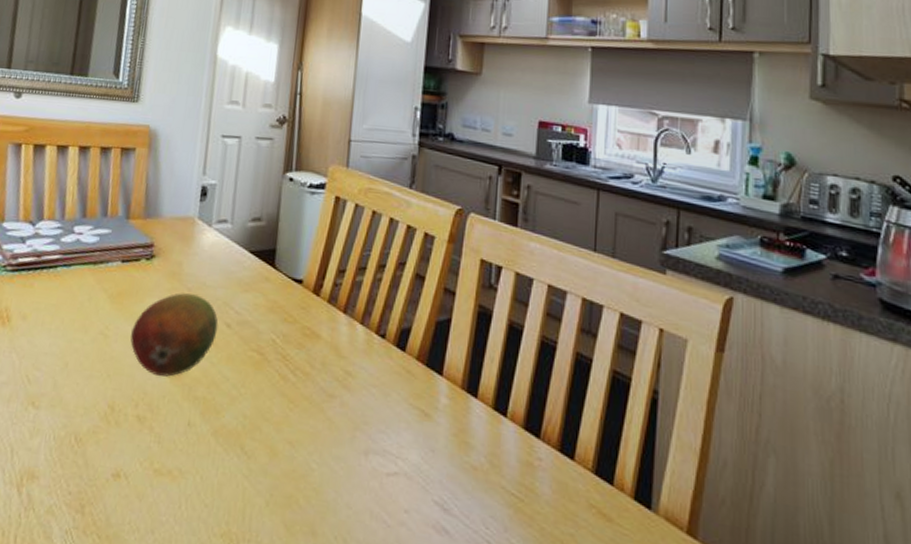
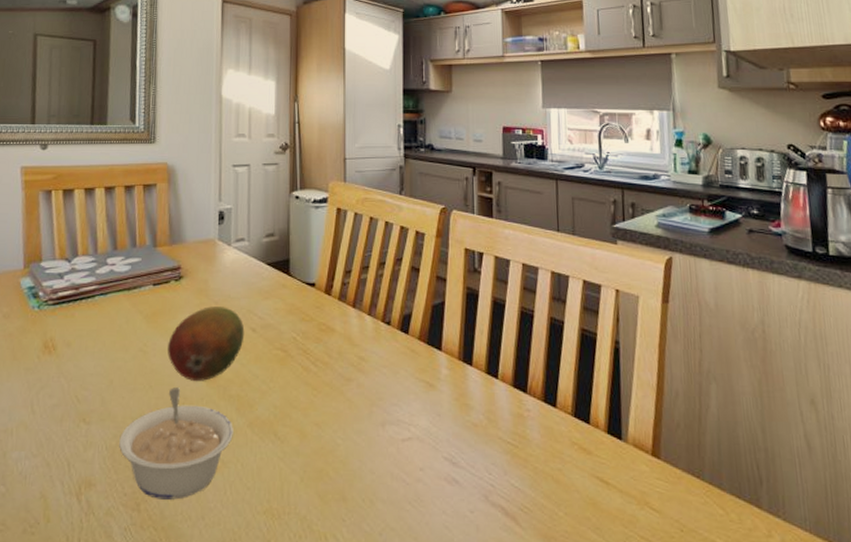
legume: none [68,379,196,507] -> present [119,387,233,500]

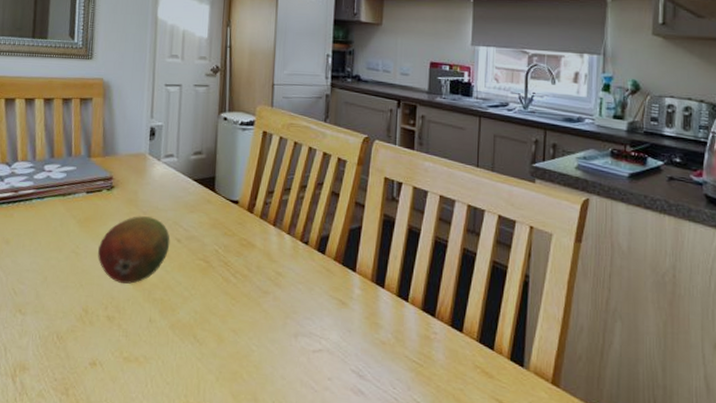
legume: present [119,387,233,500] -> none [51,288,156,388]

